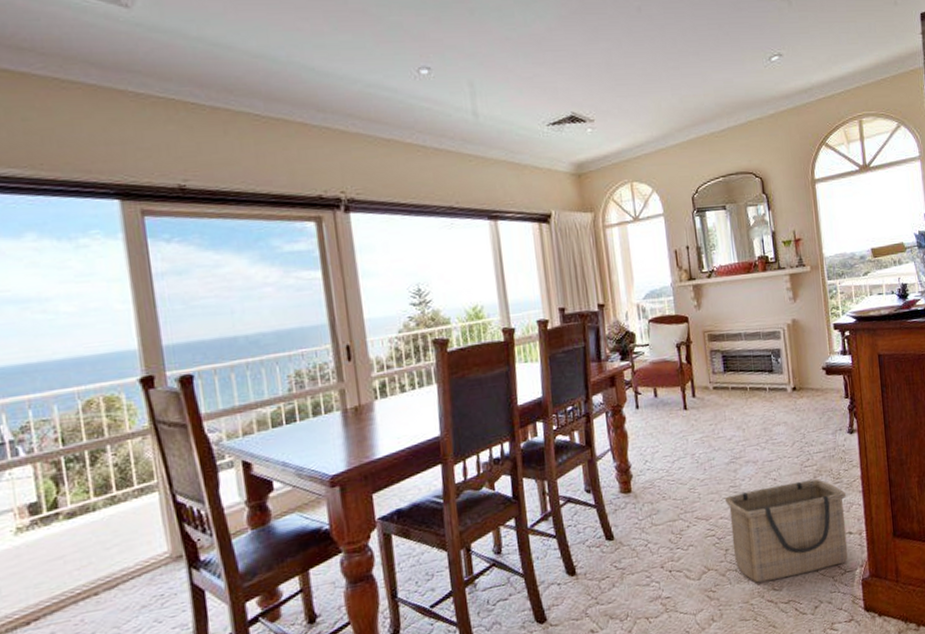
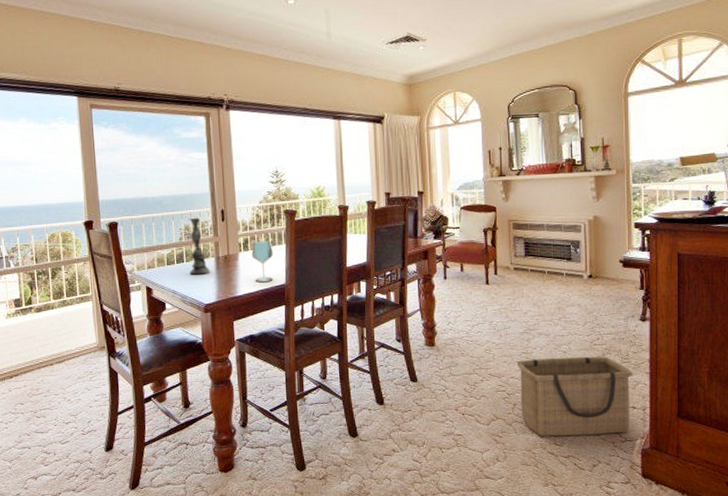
candlestick: none [299,358,337,438] -> present [188,217,211,275]
wine glass: none [391,381,423,438] -> present [251,240,274,283]

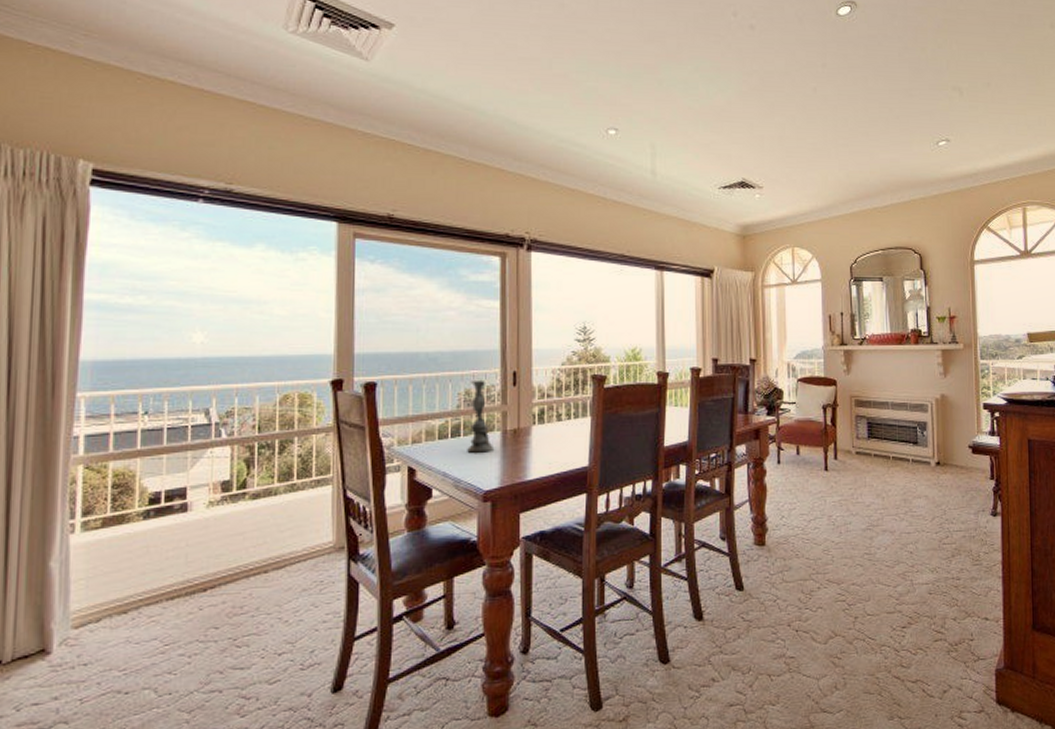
wine glass: present [251,240,274,283] -> none [548,411,576,464]
basket: present [516,356,633,436] -> none [858,557,985,657]

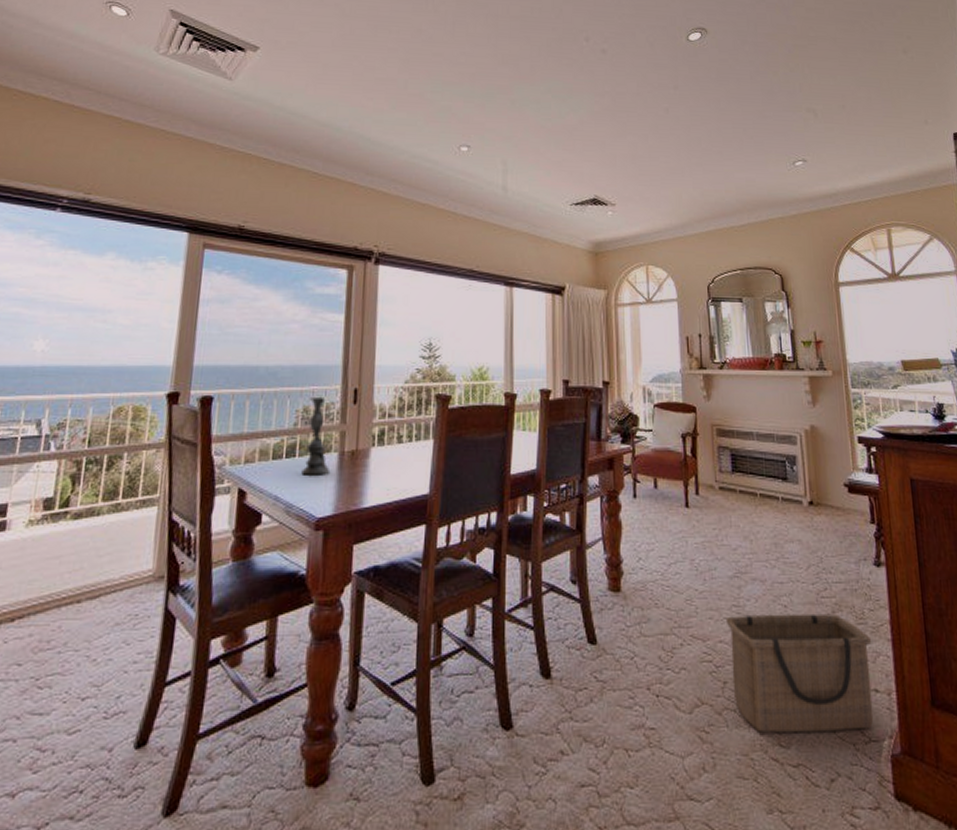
basket: none [858,557,985,657] -> present [725,613,874,733]

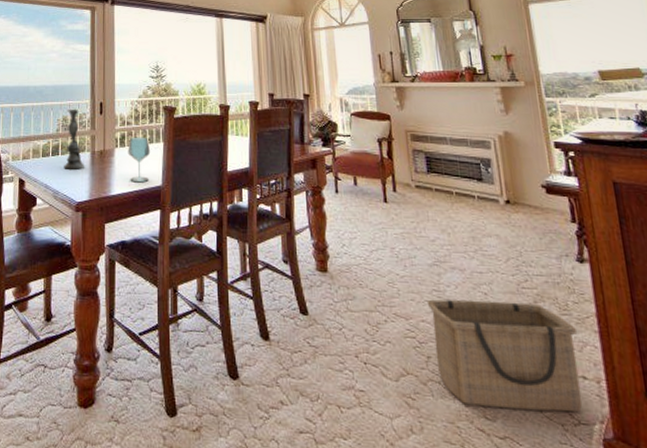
wine glass: none [387,432,417,491] -> present [128,137,151,183]

